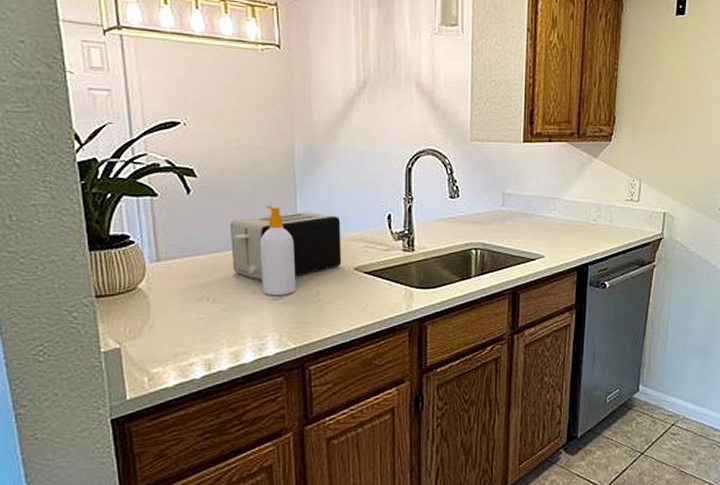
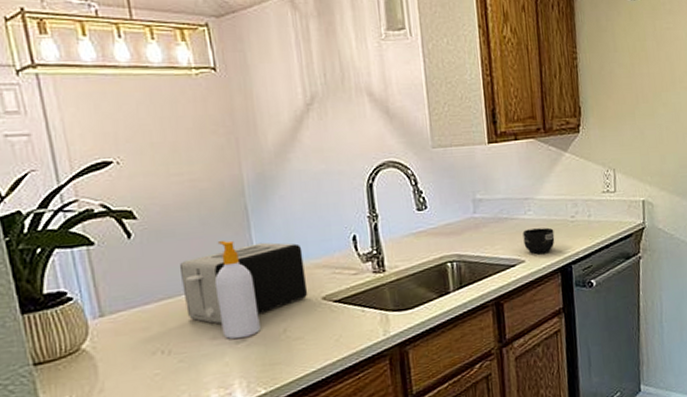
mug: none [545,227,576,252] -> present [522,227,555,254]

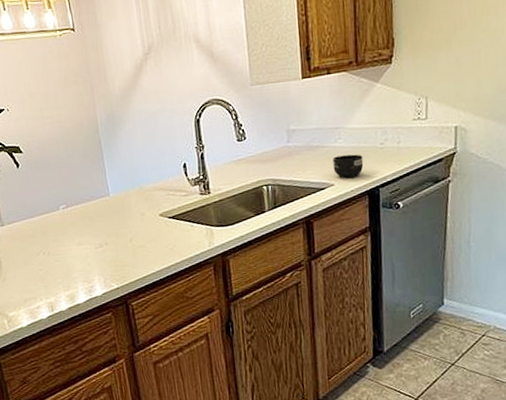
toaster: present [180,242,308,324] -> none [54,169,148,234]
soap bottle: present [214,240,260,339] -> none [78,168,113,246]

